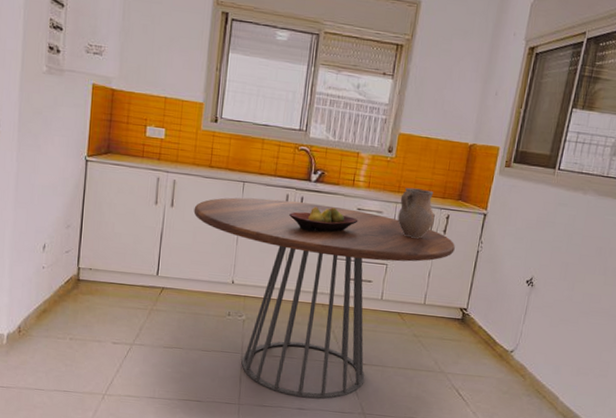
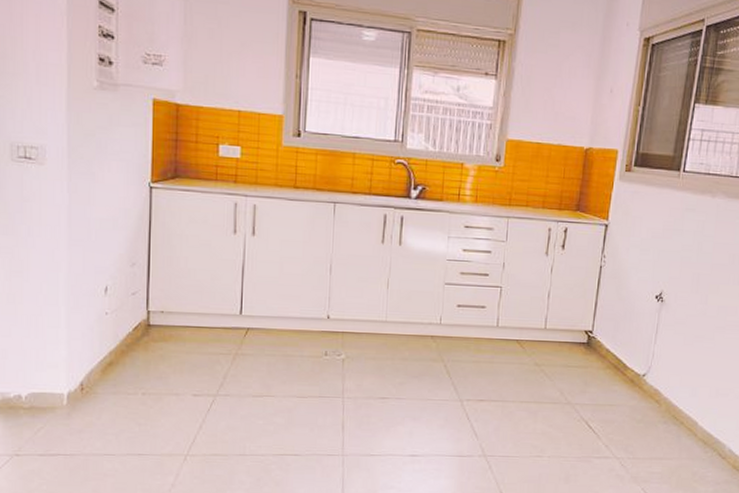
dining table: present [193,197,455,399] -> none [279,220,576,443]
fruit bowl: present [289,206,359,233] -> none [388,226,467,255]
pitcher: present [397,187,435,239] -> none [510,199,551,256]

